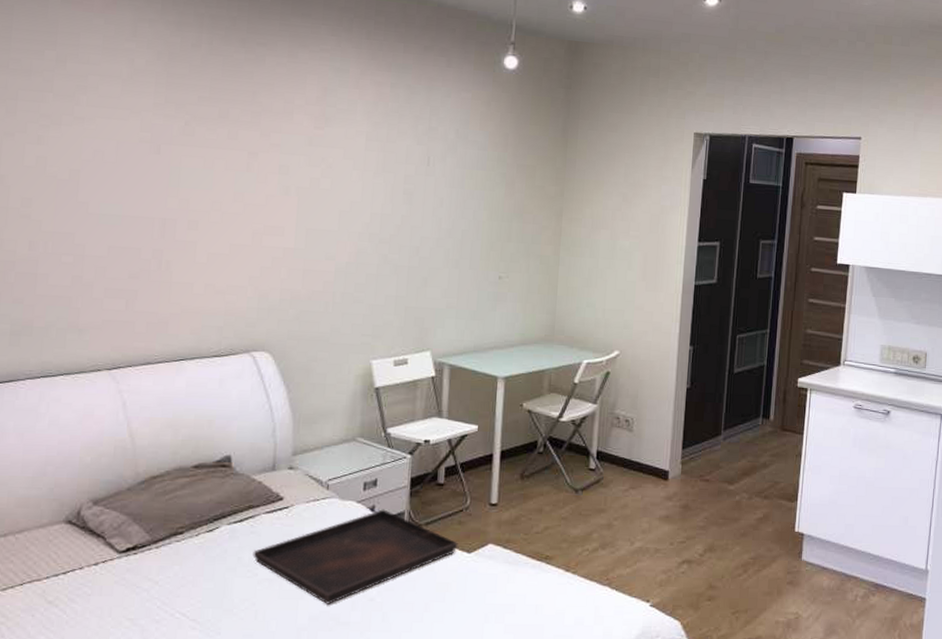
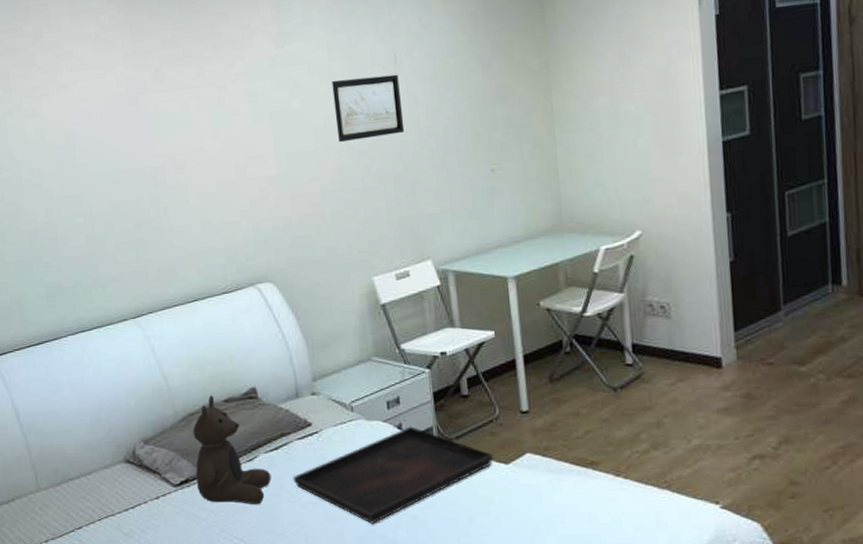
teddy bear: none [145,459,230,577] -> present [192,395,272,504]
wall art: none [361,169,429,230] -> present [332,74,405,143]

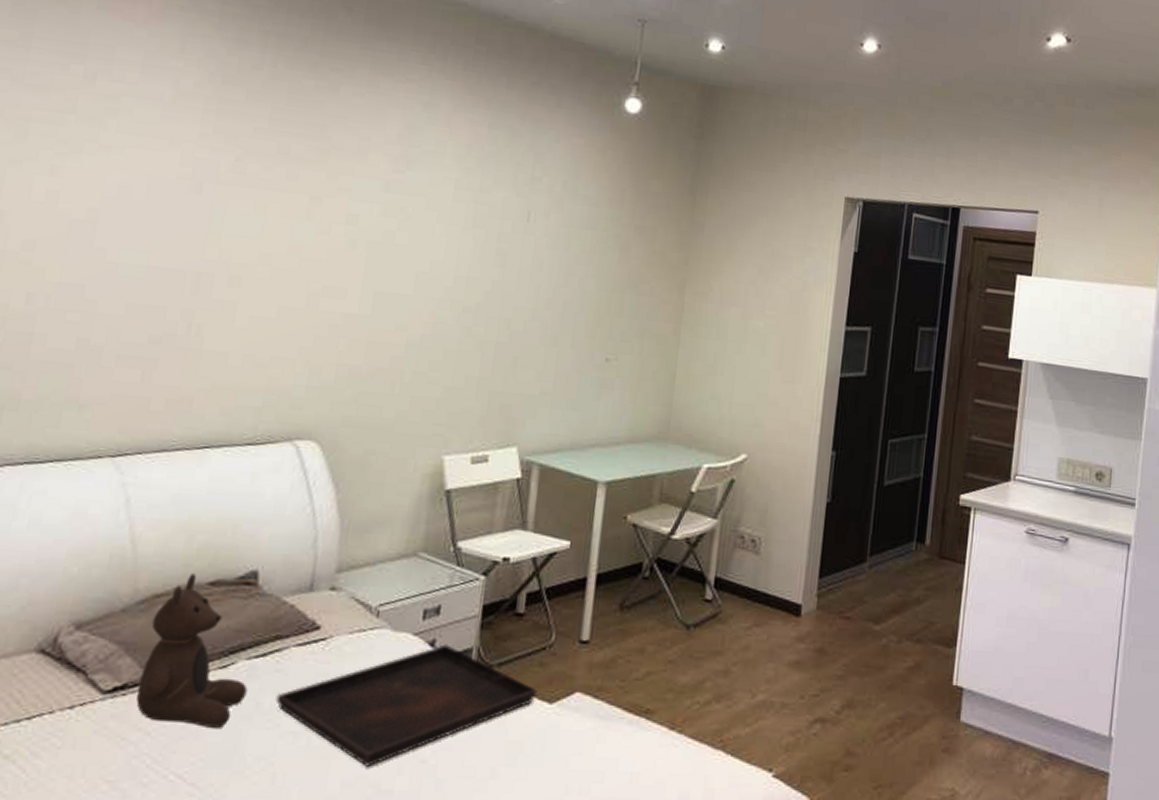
wall art: present [332,74,405,143] -> none [442,223,528,299]

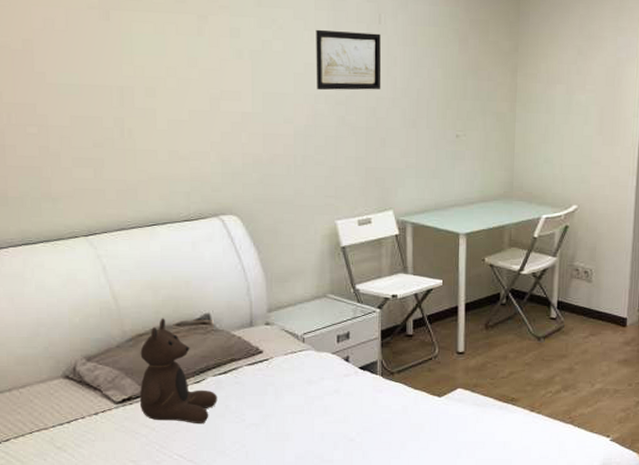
serving tray: present [275,644,538,767] -> none [239,359,429,445]
wall art: none [442,223,528,299] -> present [316,29,382,91]

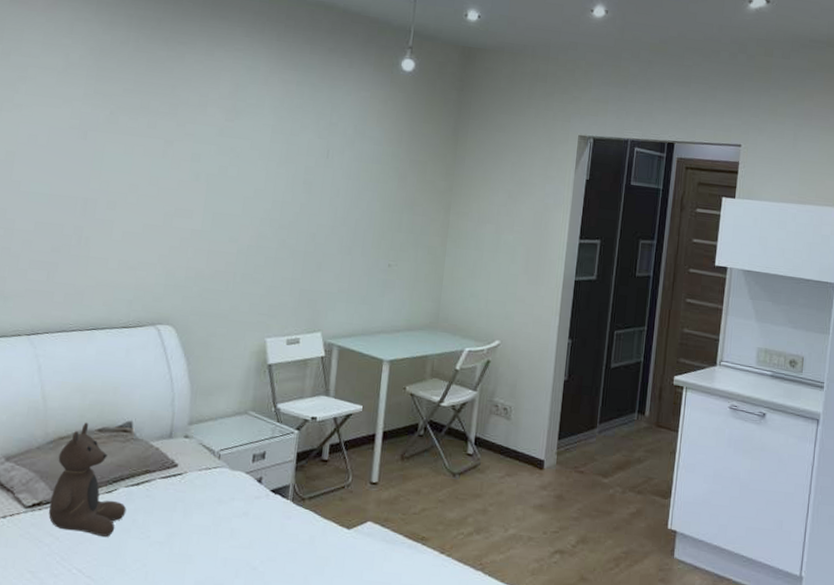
wall art: present [316,29,382,91] -> none [263,159,327,218]

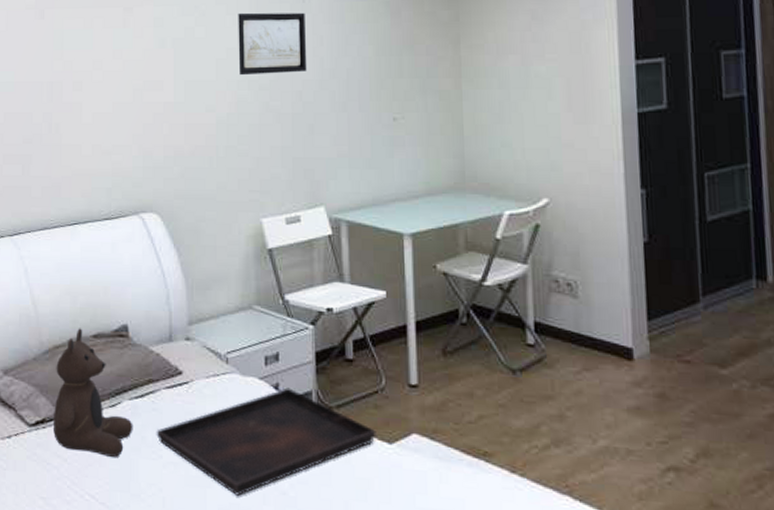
serving tray: none [146,481,339,571] -> present [156,387,376,496]
wall art: none [263,159,327,218] -> present [238,12,307,76]

